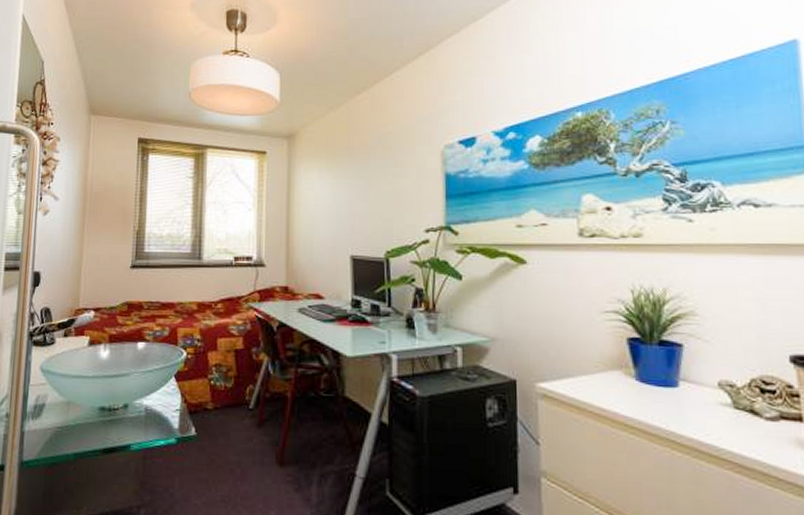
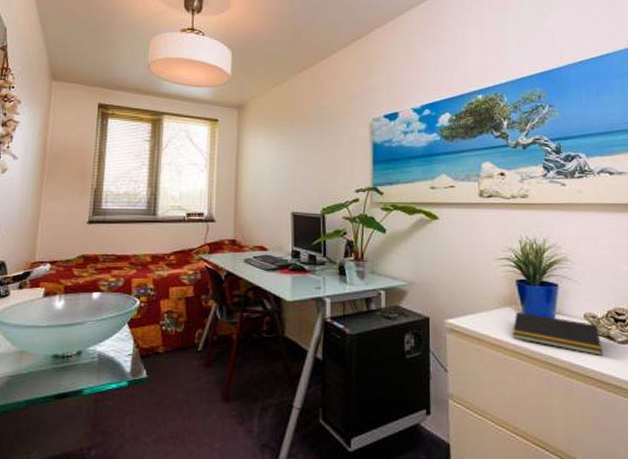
notepad: none [621,376,744,436] -> present [512,311,603,357]

